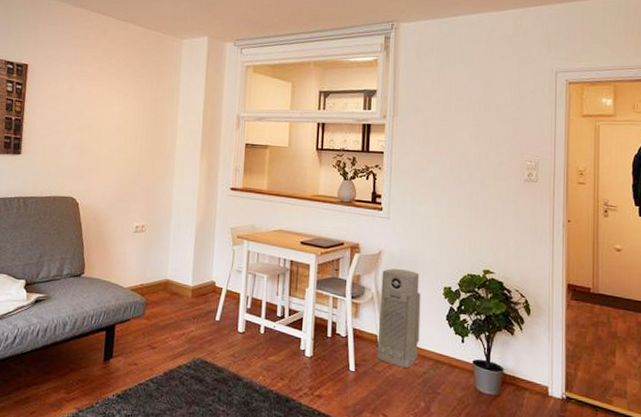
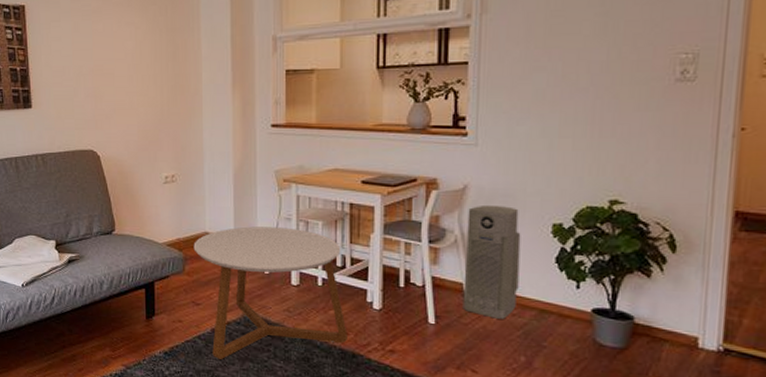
coffee table: none [154,276,283,403] -> present [193,226,347,359]

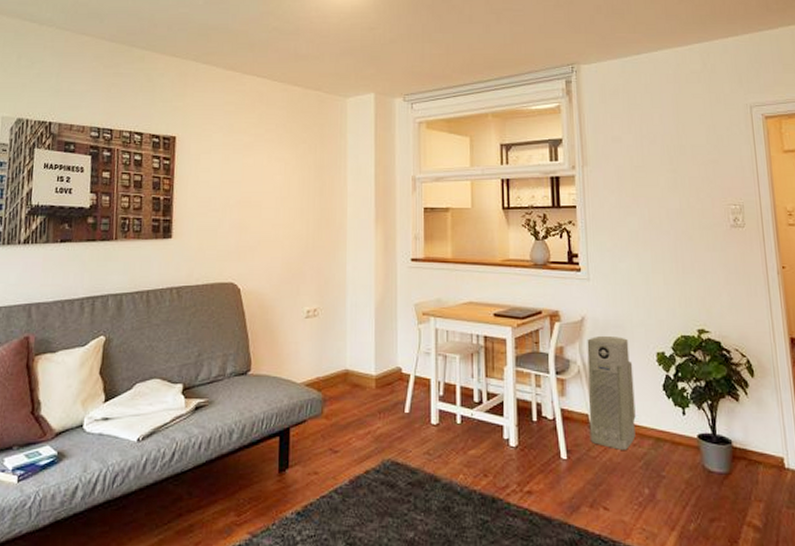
coffee table: present [193,226,347,359] -> none [333,362,487,516]

